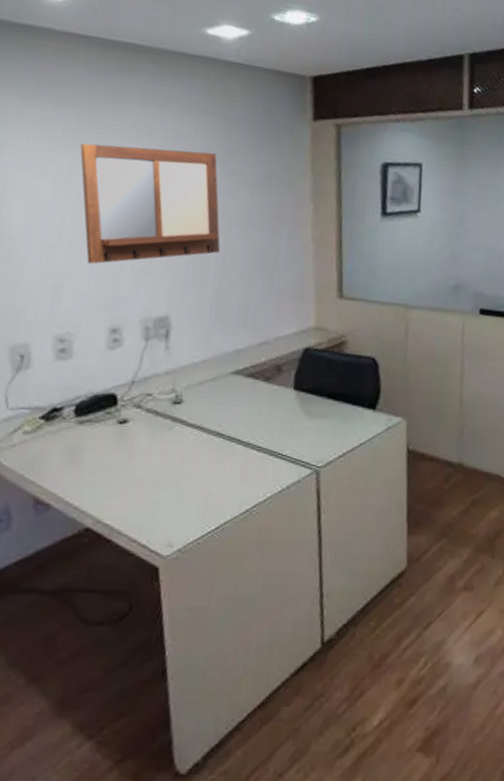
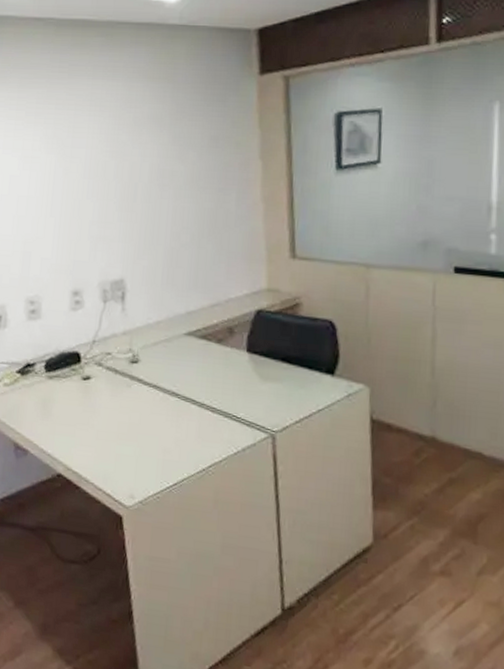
writing board: present [80,143,220,264] -> none [41,117,170,232]

